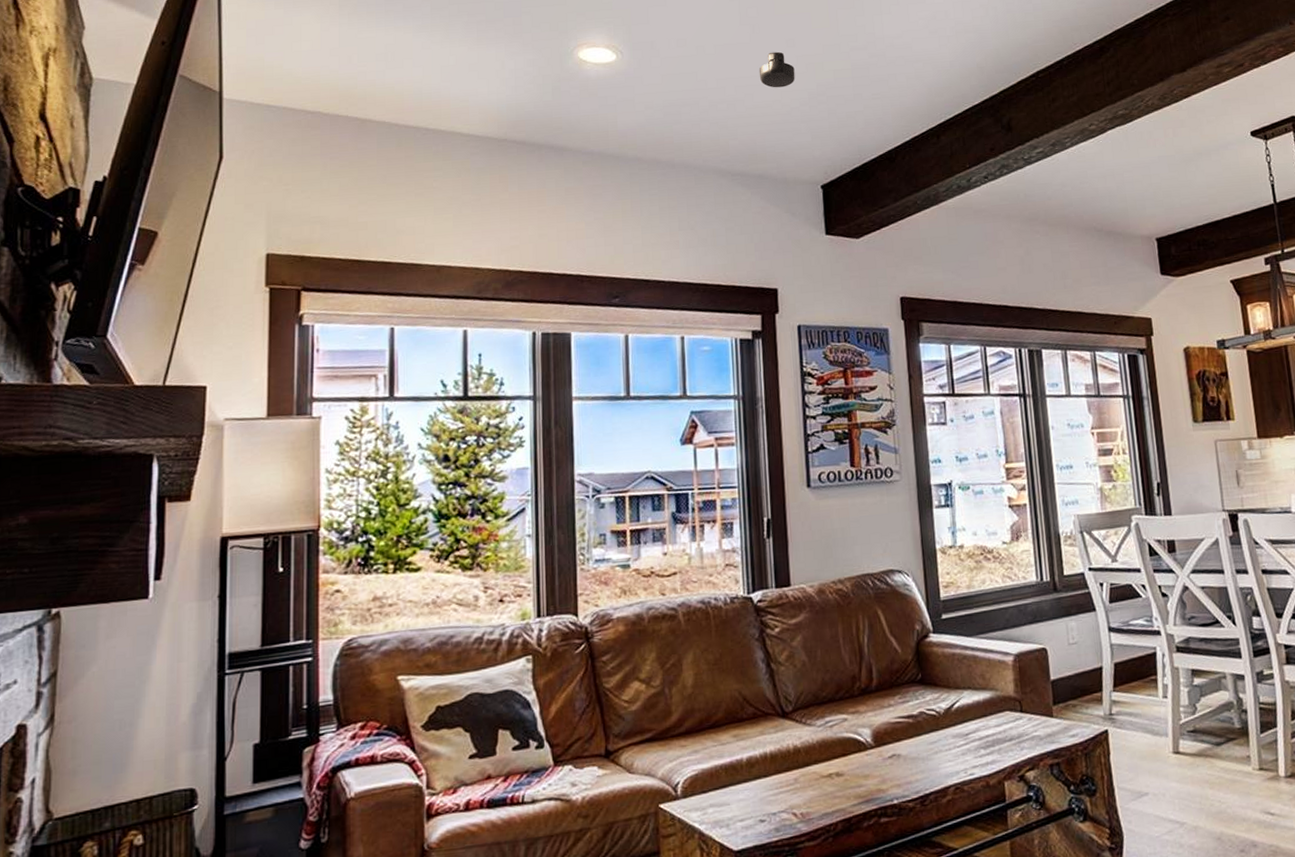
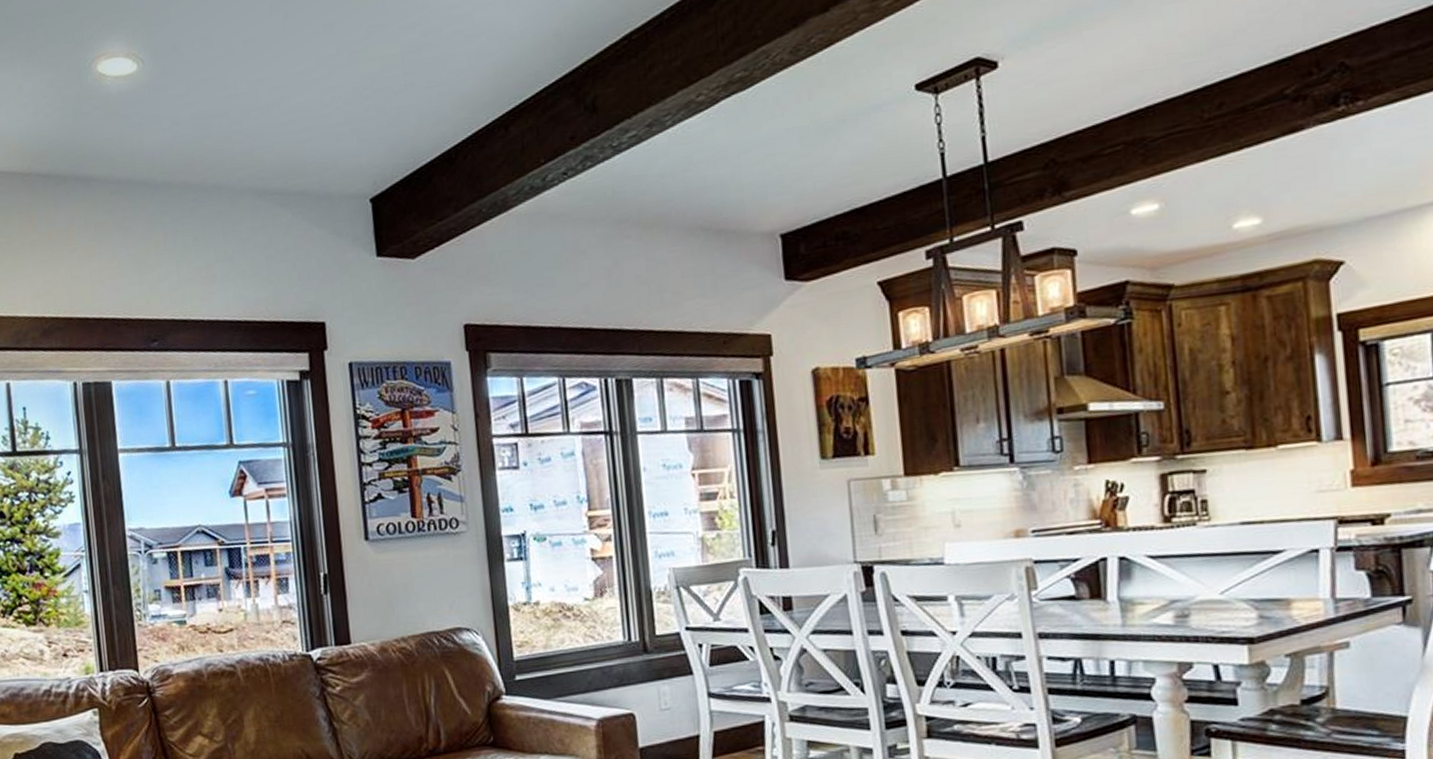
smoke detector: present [759,51,795,88] -> none [294,40,337,86]

